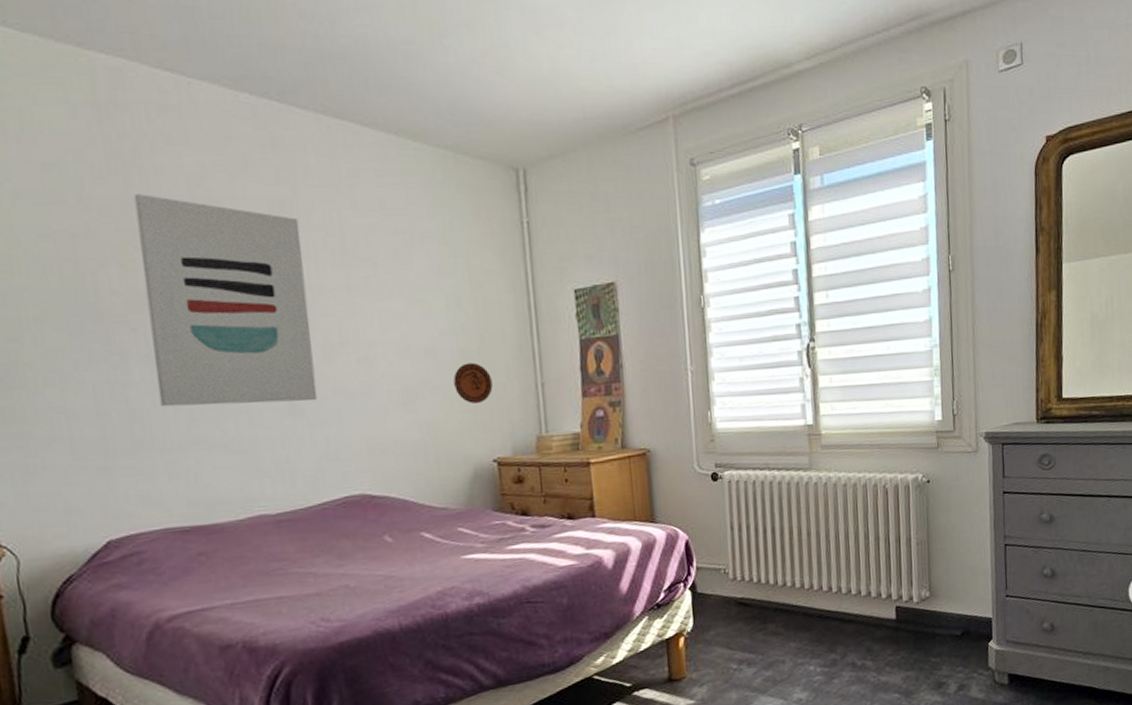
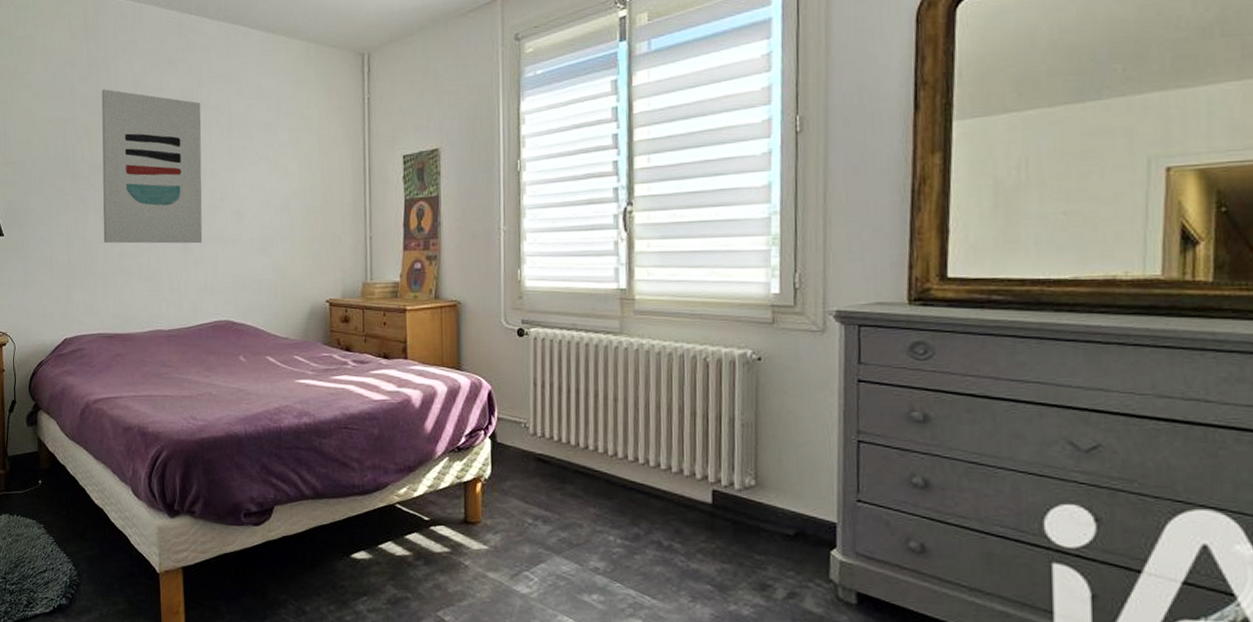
decorative plate: present [453,362,493,403] -> none [301,217,330,251]

